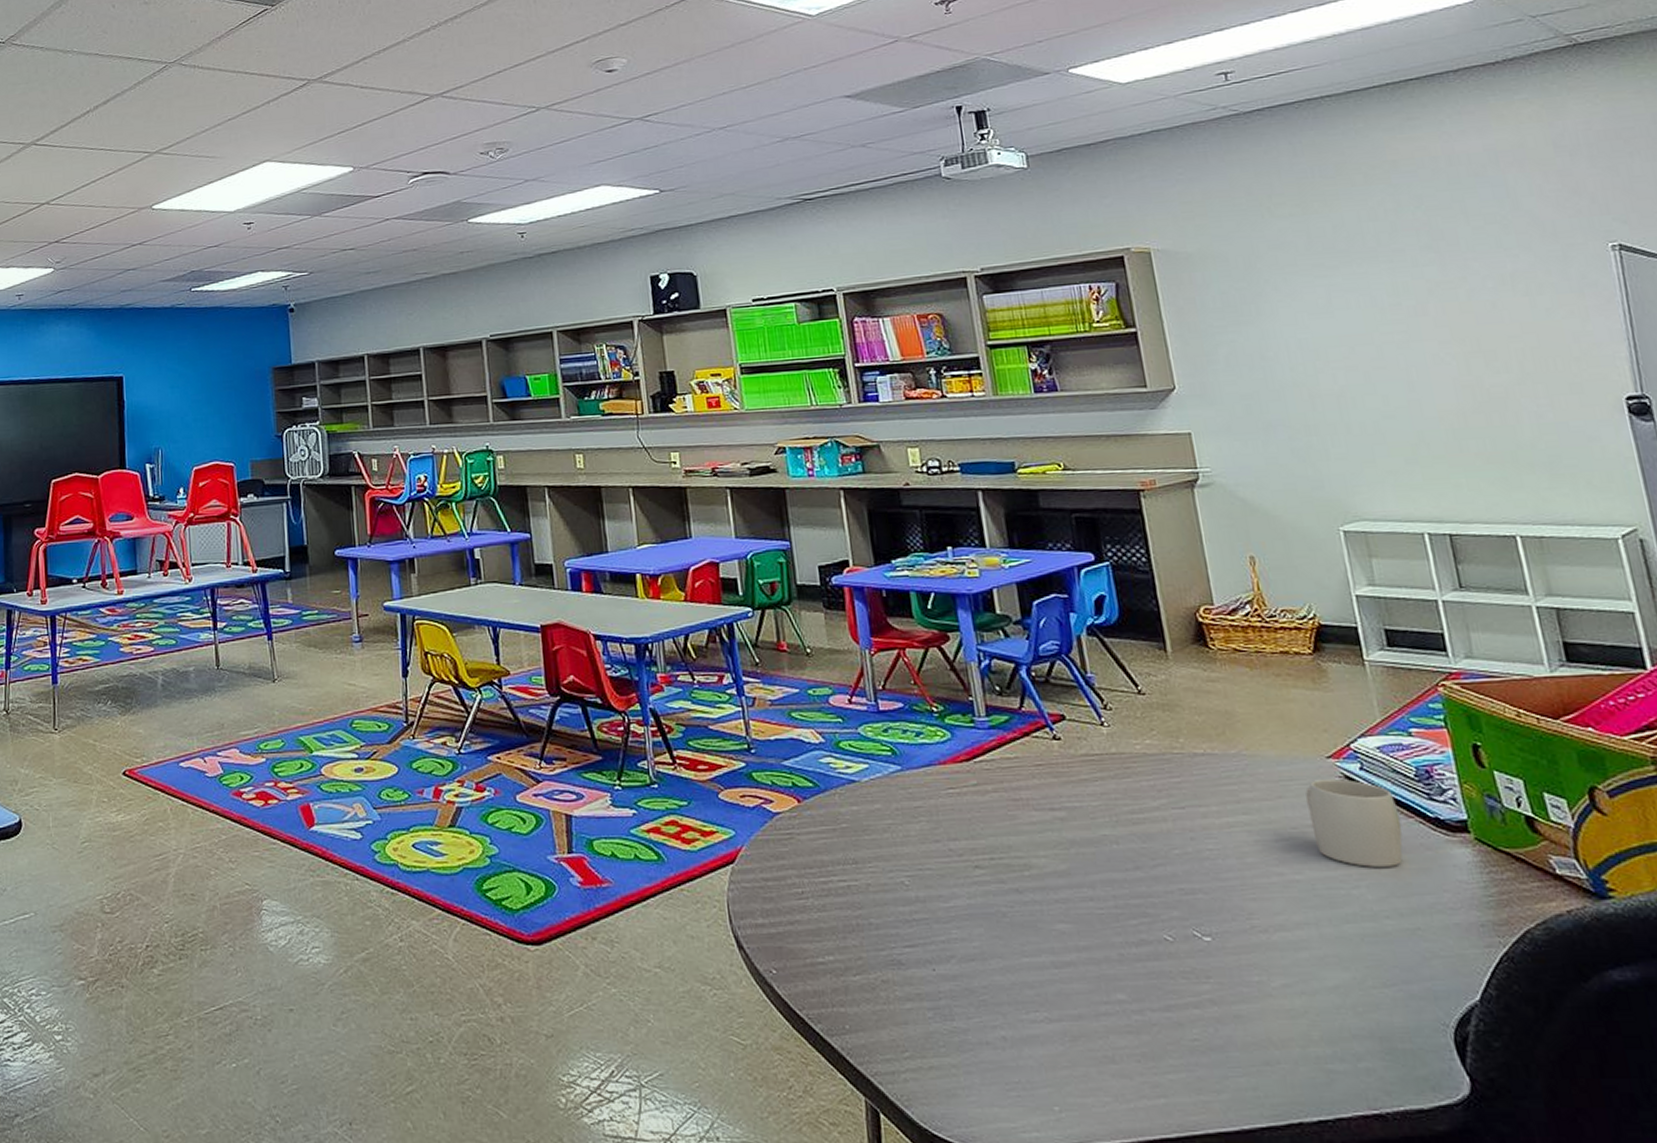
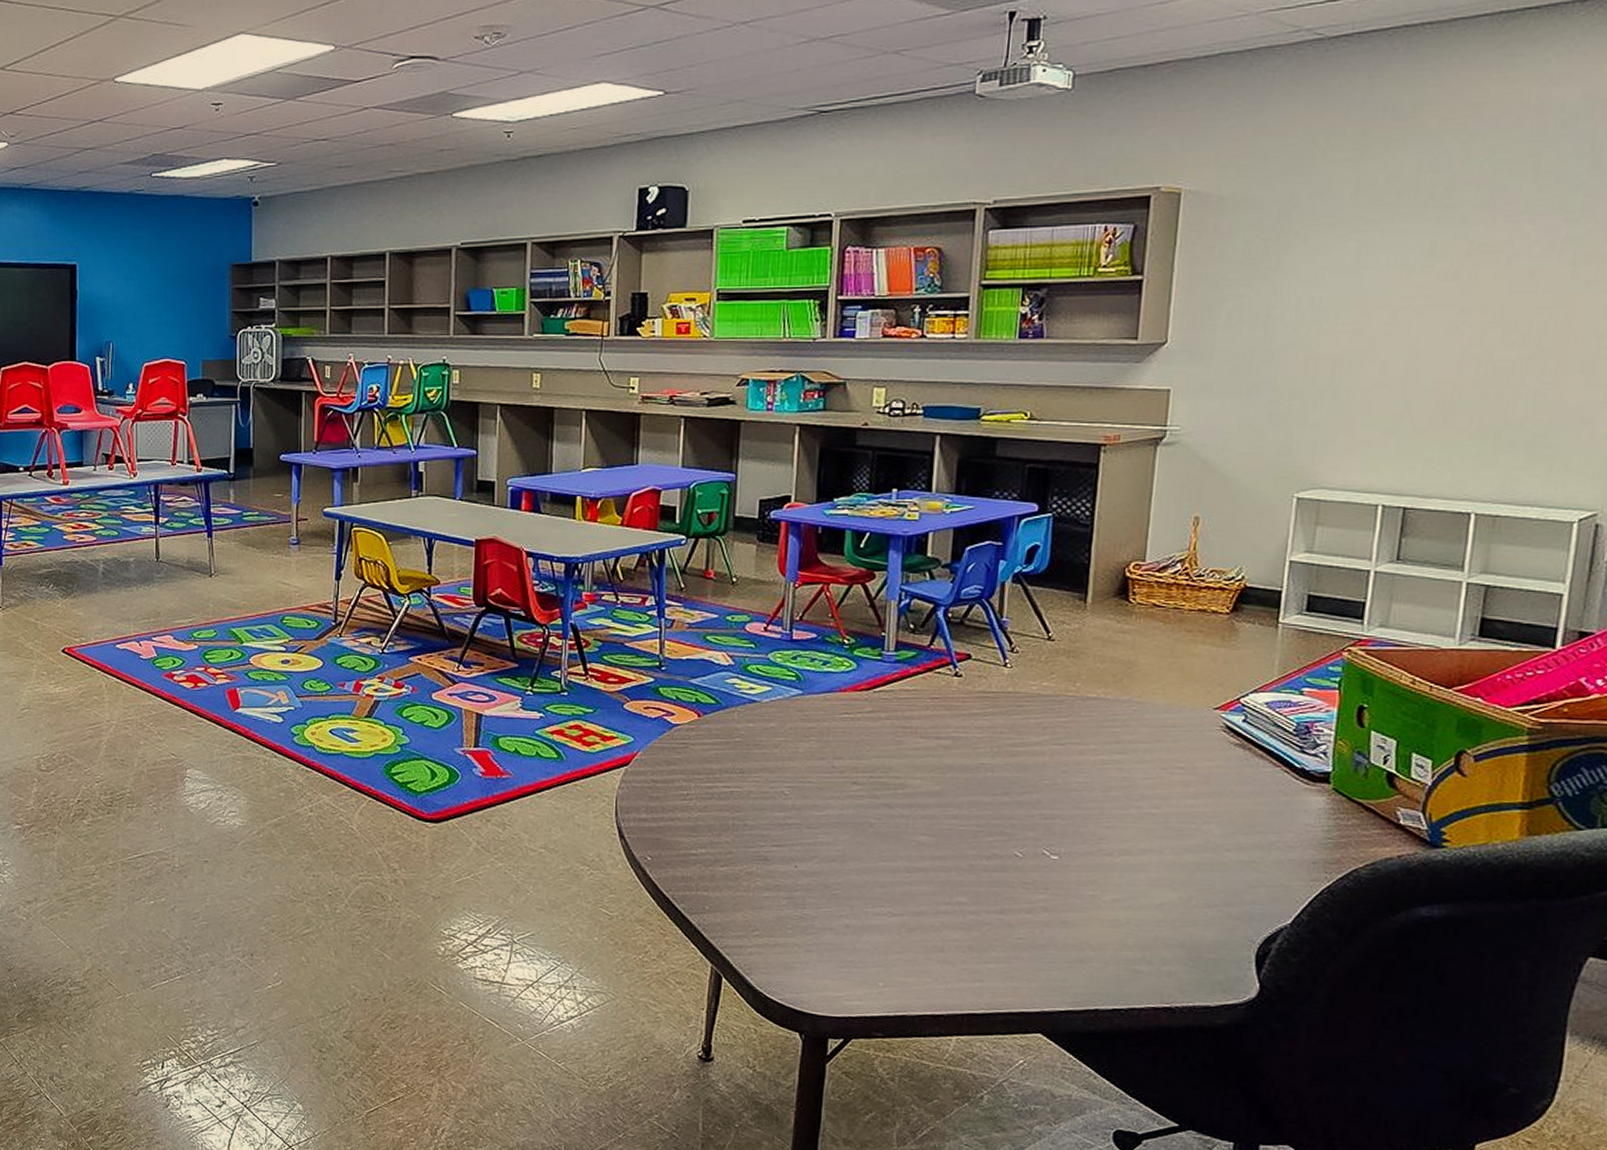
mug: present [1305,779,1403,867] -> none [1180,728,1268,808]

